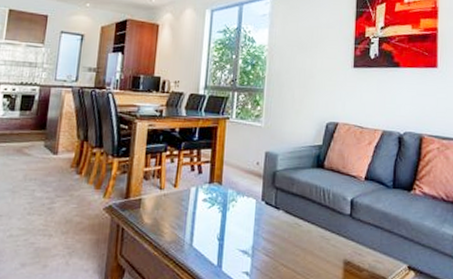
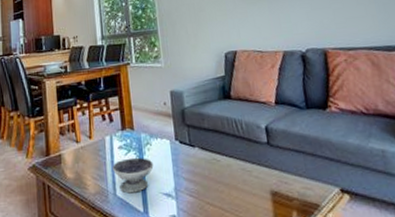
bowl: none [193,211,236,246] -> present [112,157,154,194]

